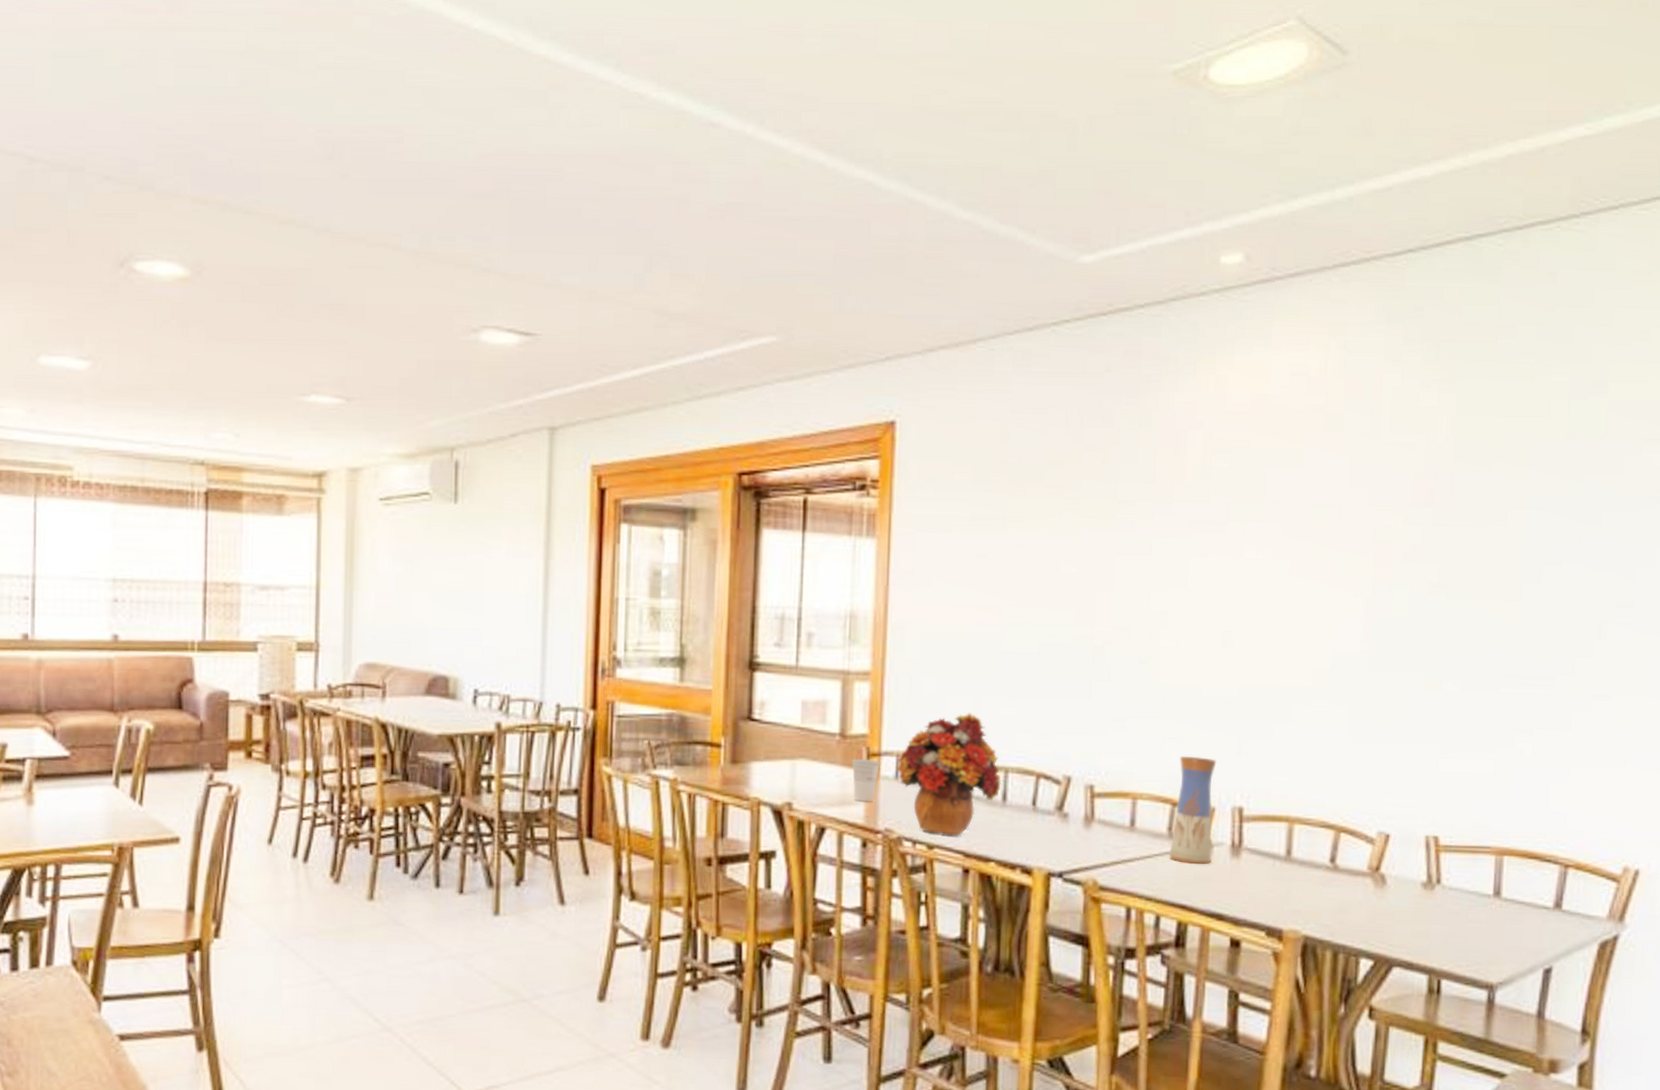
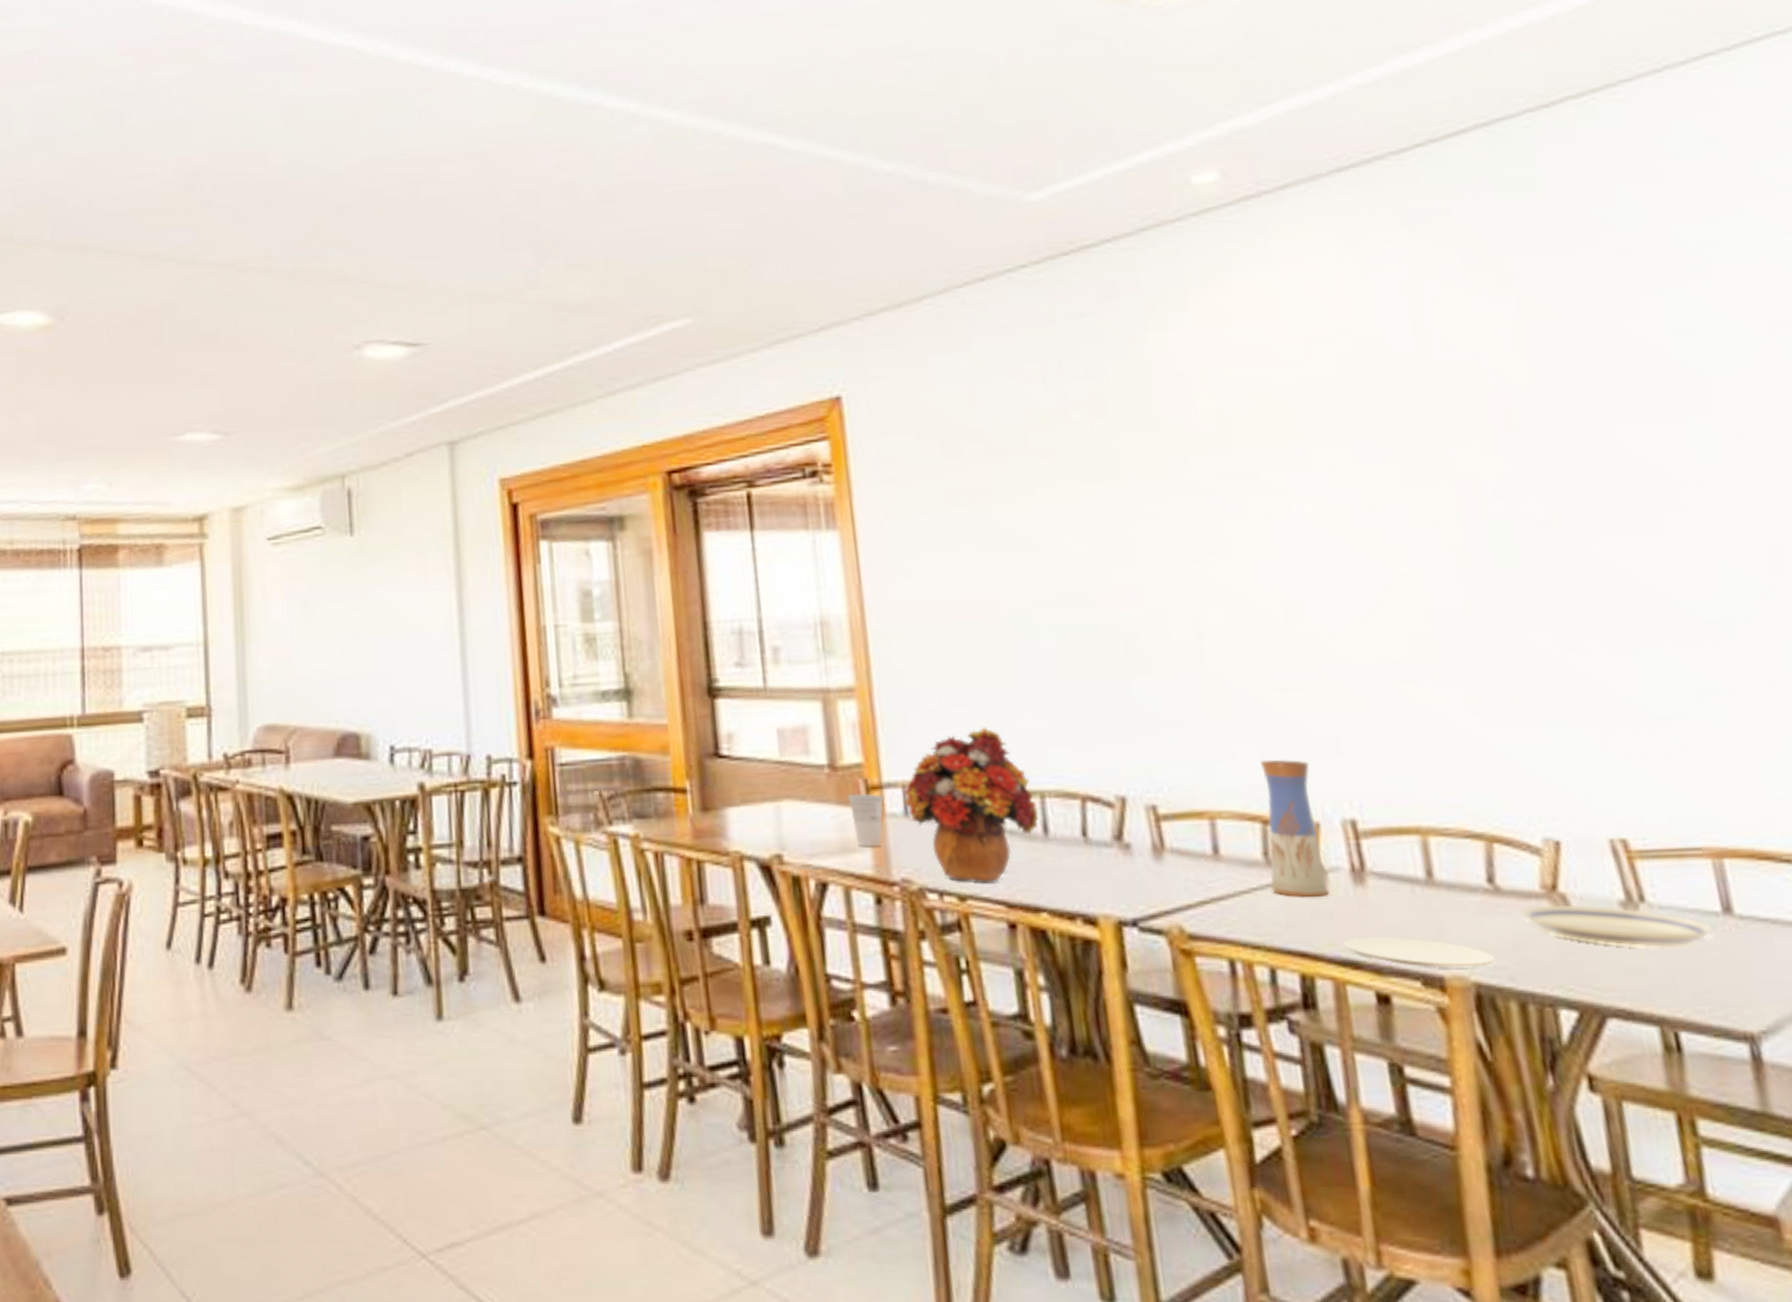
plate: none [1214,897,1324,924] -> present [1343,937,1496,968]
plate: none [1349,881,1484,918] -> present [1520,904,1714,947]

